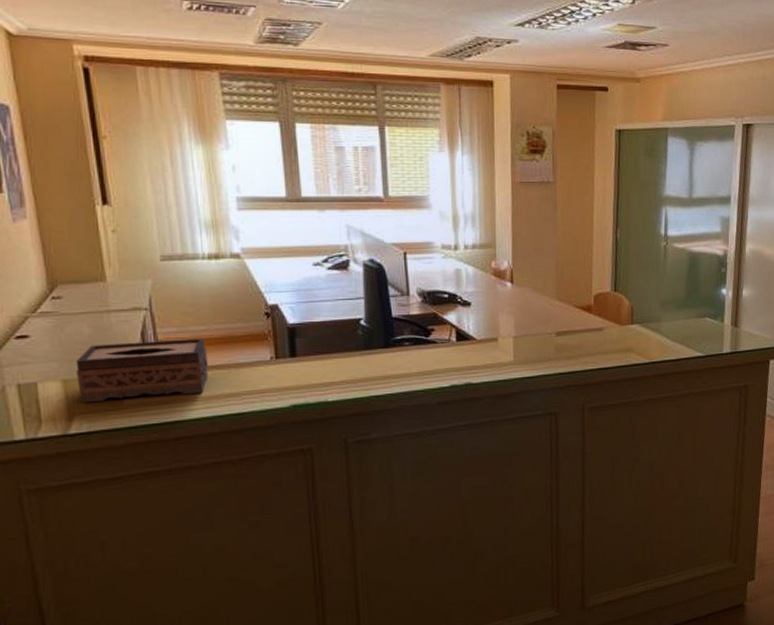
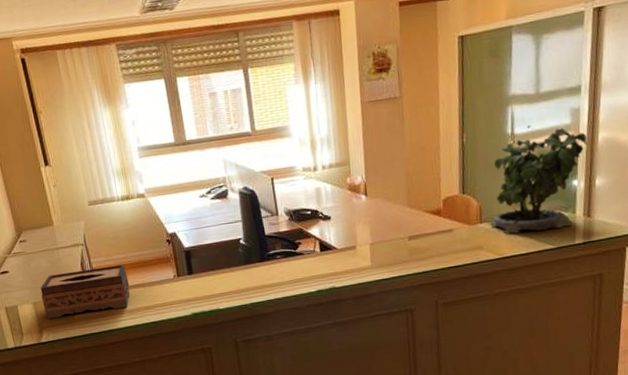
potted plant: none [641,228,736,338] -> present [490,125,588,234]

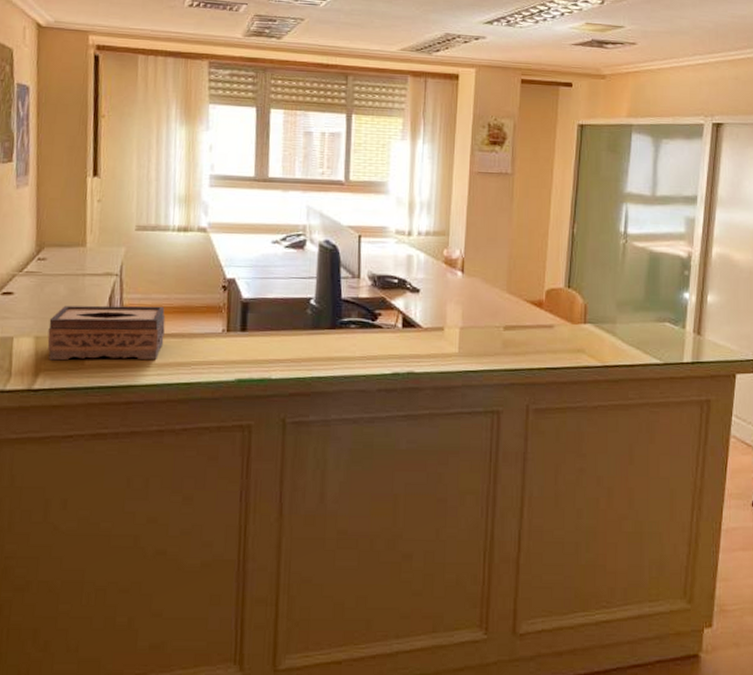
potted plant: present [490,125,588,234] -> none [595,226,701,343]

